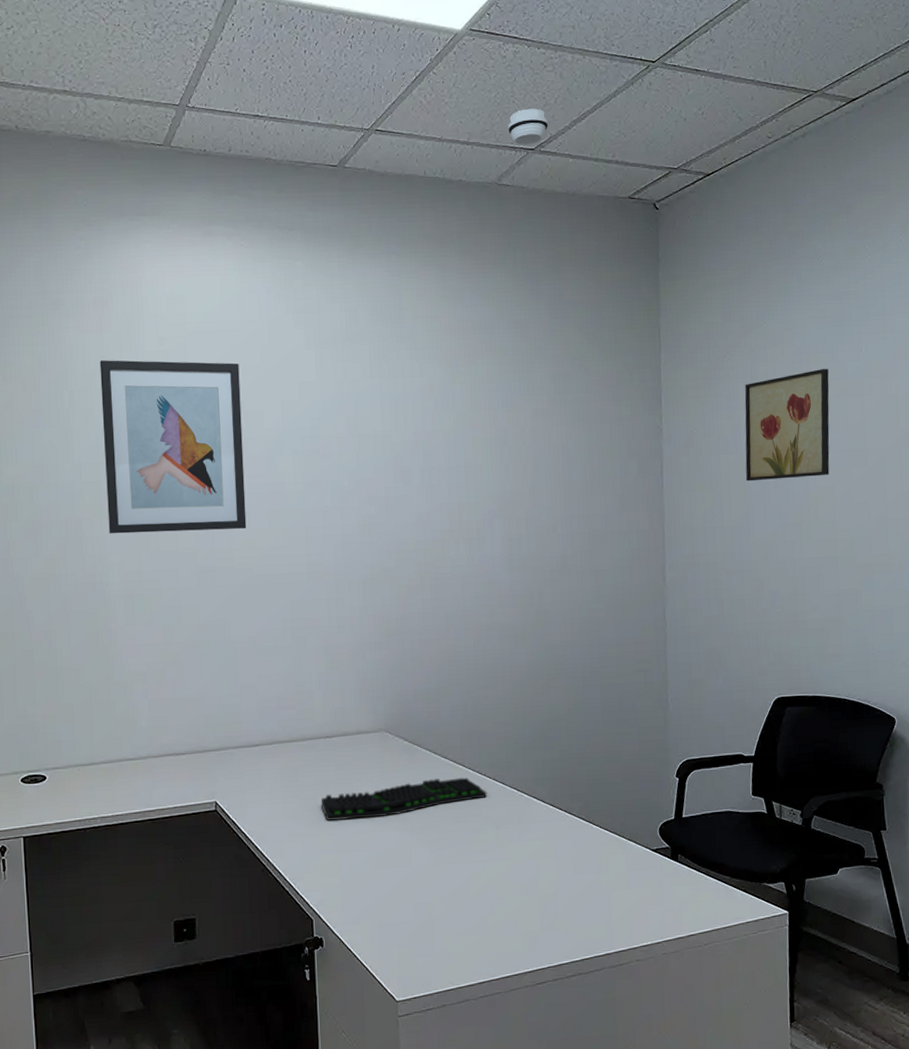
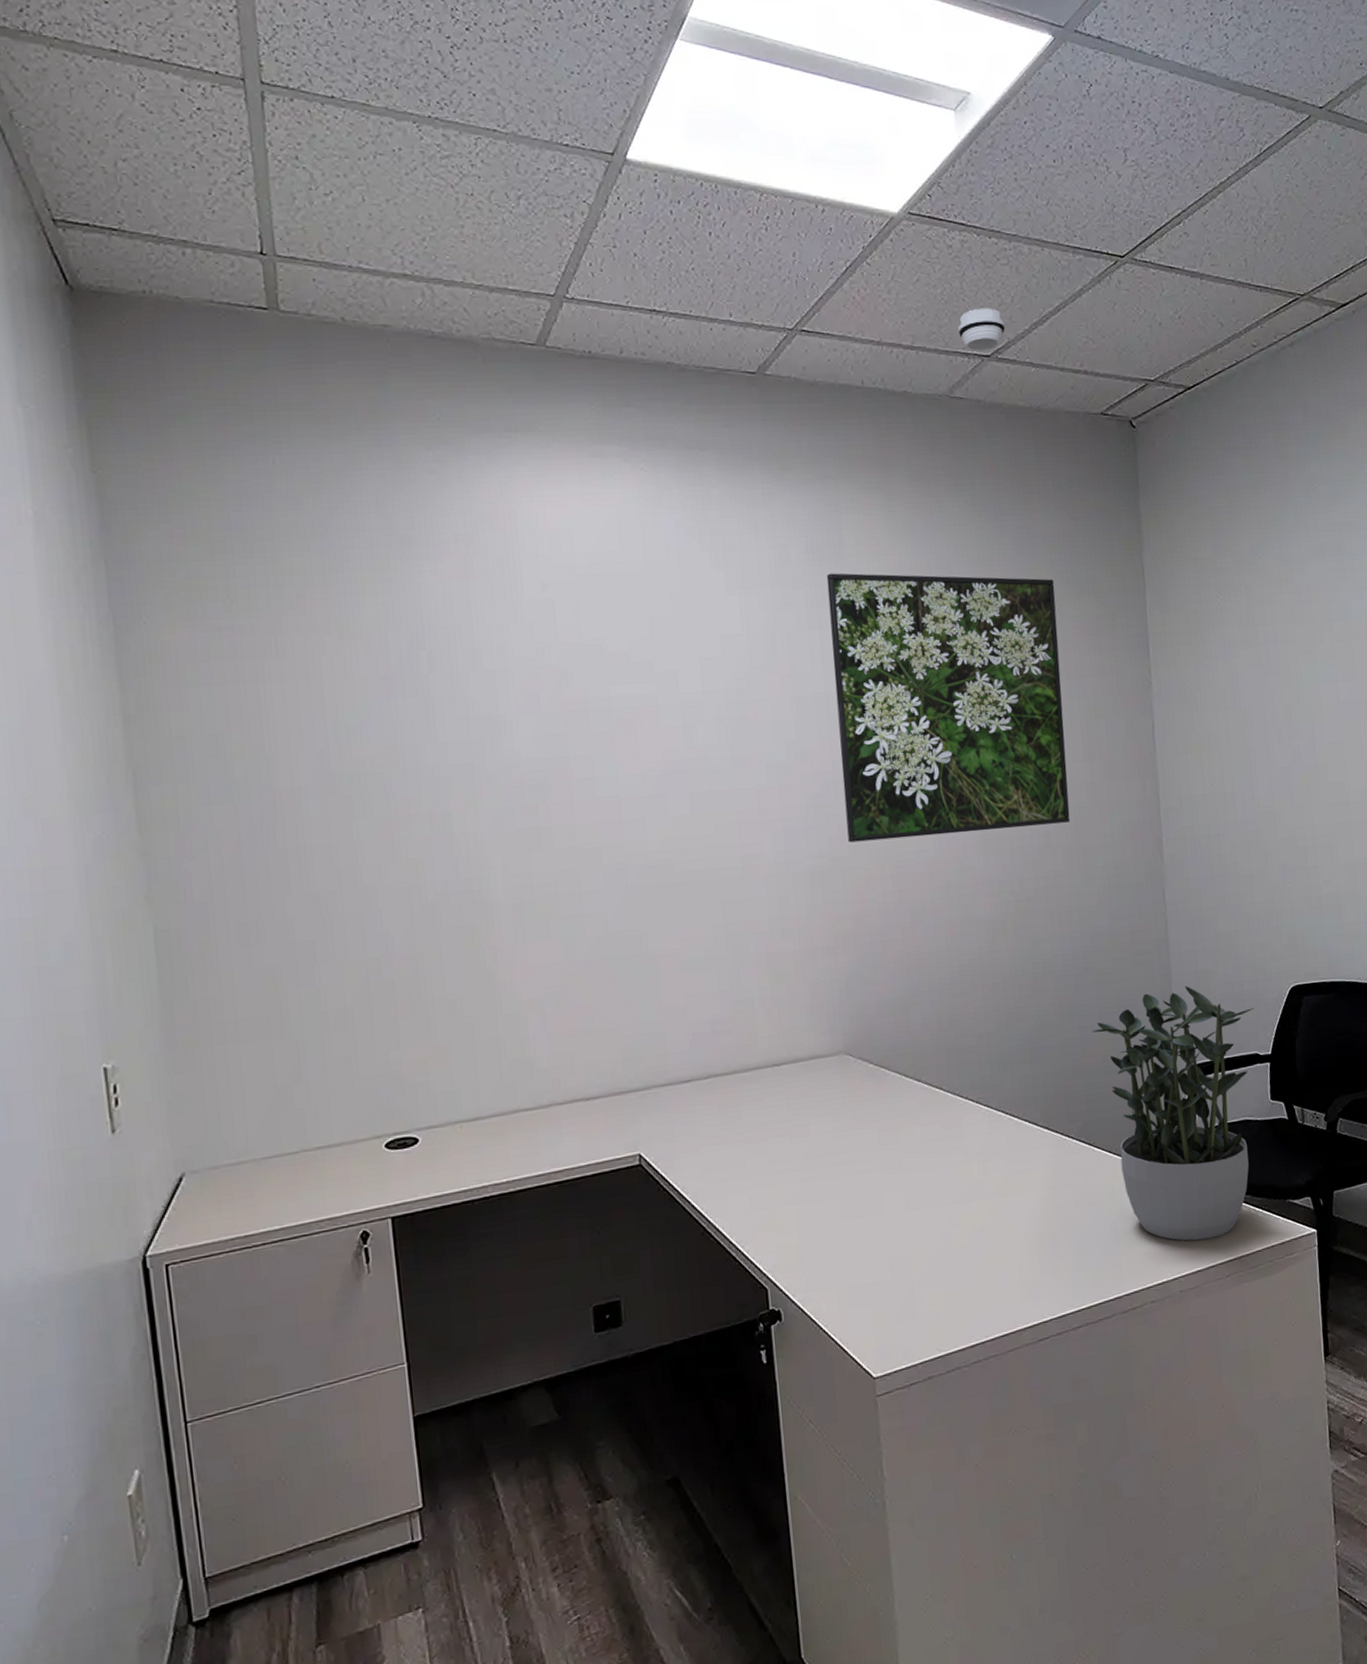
wall art: present [100,360,247,534] -> none [466,611,664,829]
keyboard: present [320,777,487,821] -> none [770,1102,971,1167]
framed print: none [387,332,585,557] -> present [826,573,1071,843]
potted plant: none [595,692,741,912] -> present [1092,986,1254,1241]
wall art: present [745,369,830,482] -> none [1241,609,1338,740]

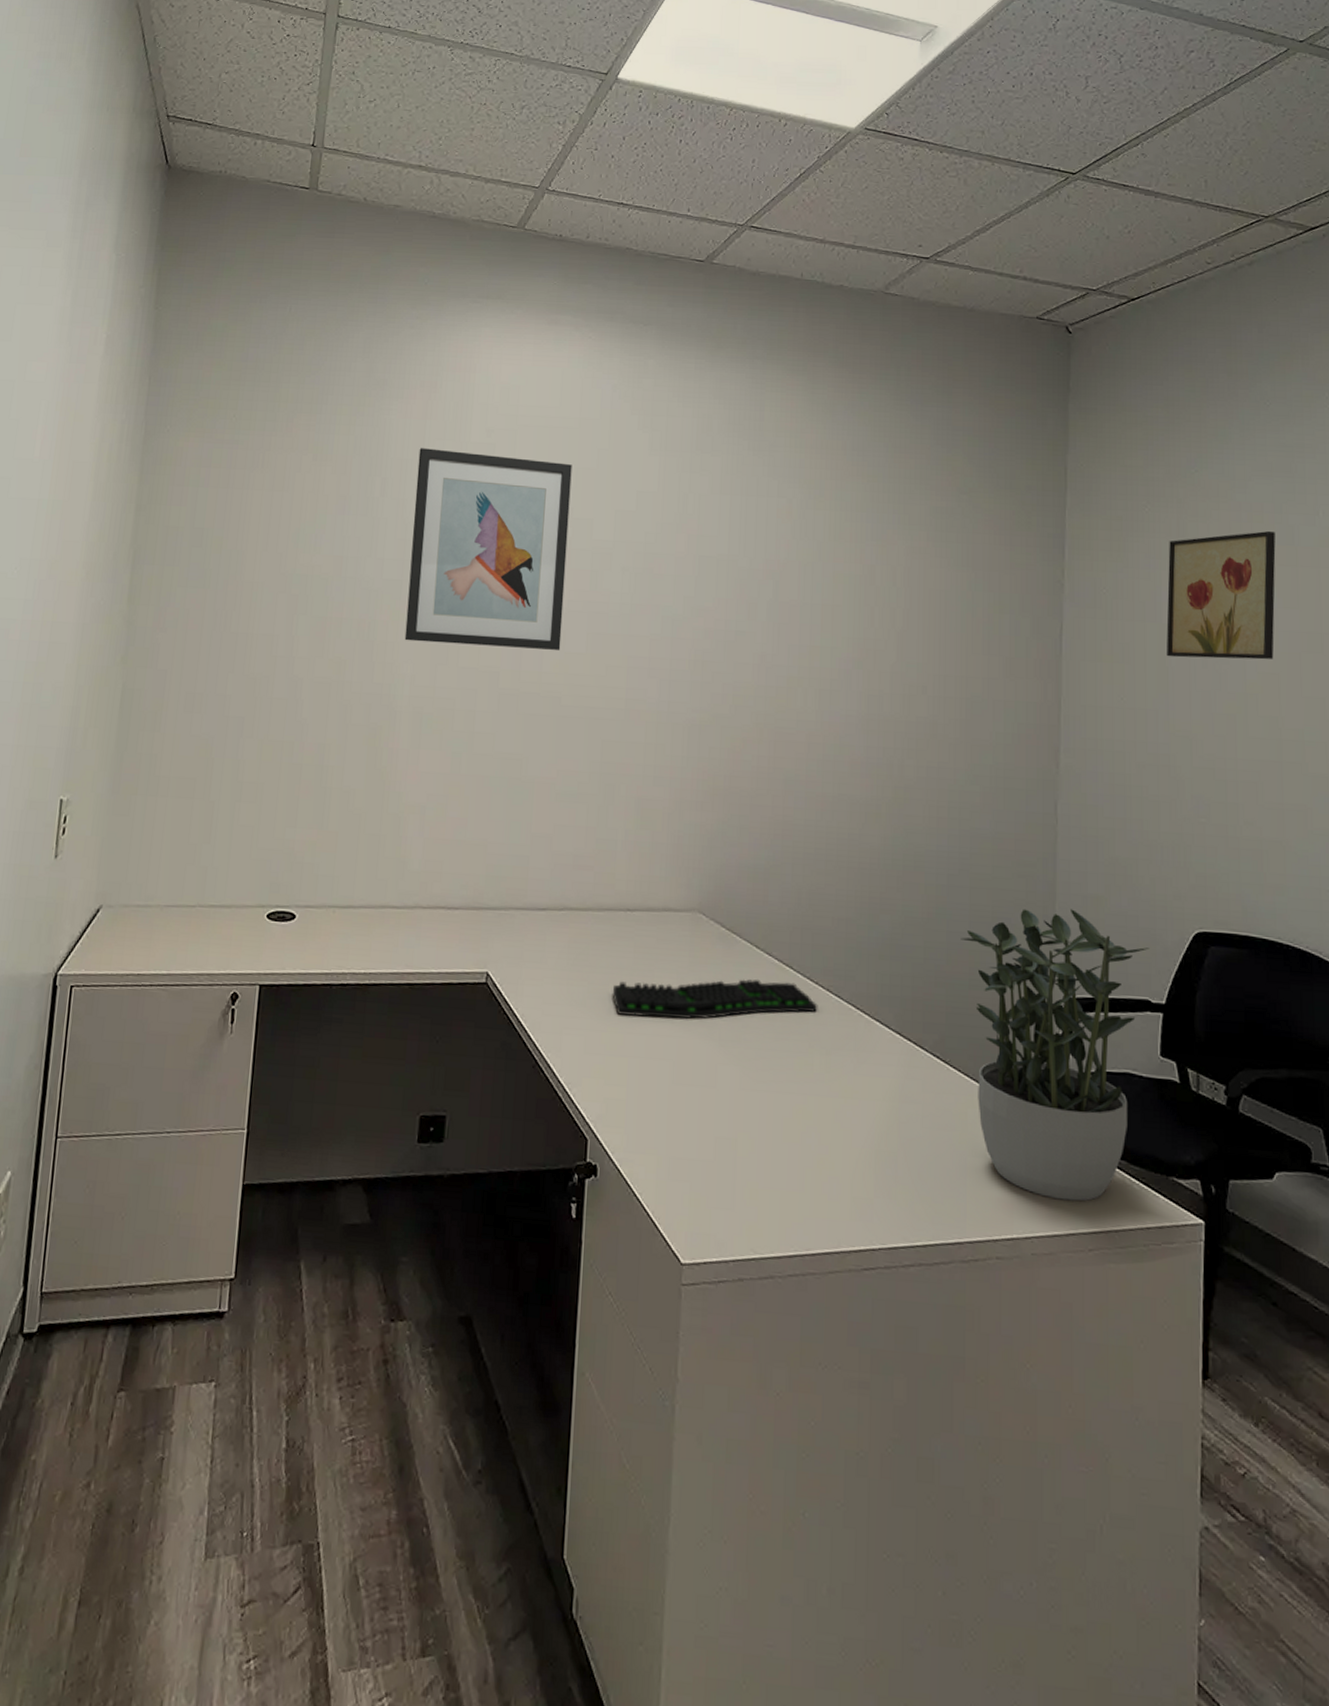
wall art: none [466,611,664,829] -> present [404,448,572,650]
keyboard: none [770,1102,971,1167] -> present [612,979,818,1020]
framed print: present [826,573,1071,843] -> none [731,445,970,715]
smoke detector: present [958,308,1006,351] -> none [900,214,948,254]
wall art: none [1241,609,1338,740] -> present [1166,531,1276,660]

